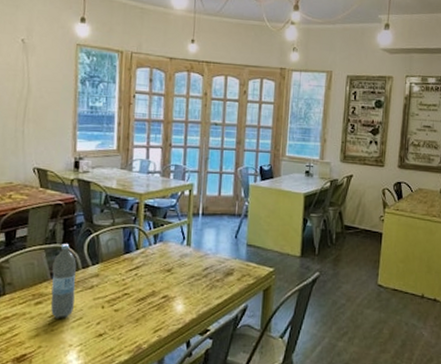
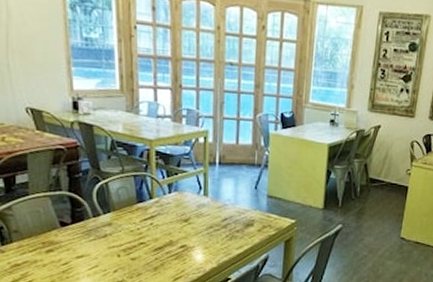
water bottle: present [50,244,77,318] -> none [61,191,88,266]

